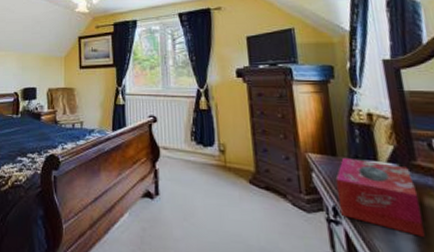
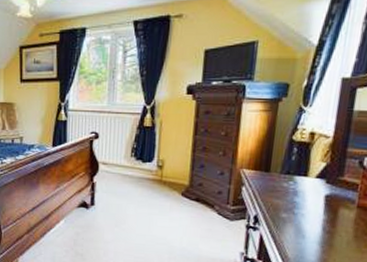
tissue box: present [335,157,425,237] -> none [260,173,336,240]

